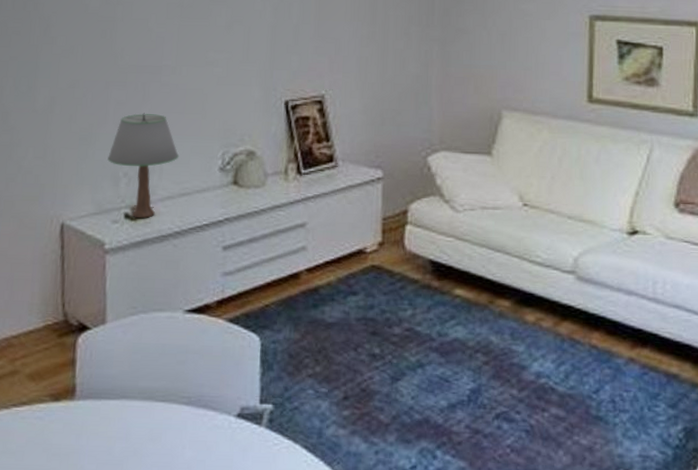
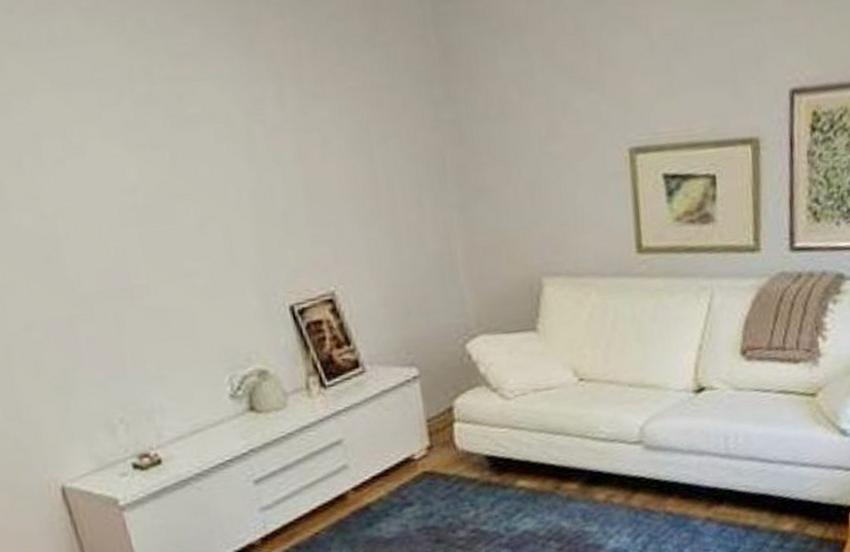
table lamp: present [107,113,180,219] -> none [94,345,180,467]

